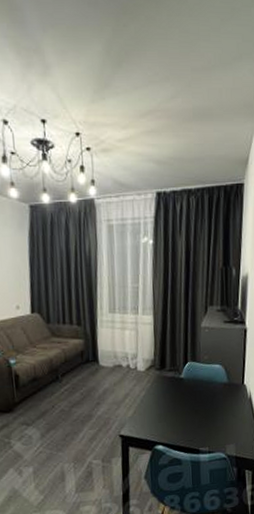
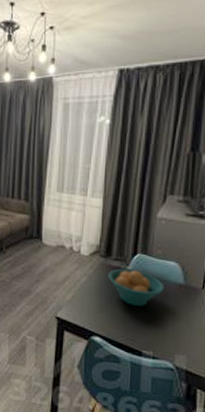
fruit bowl: none [164,377,213,410] -> present [108,269,165,306]

